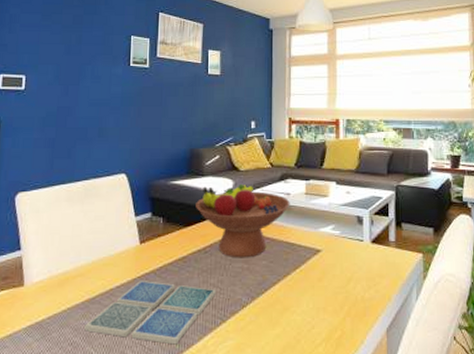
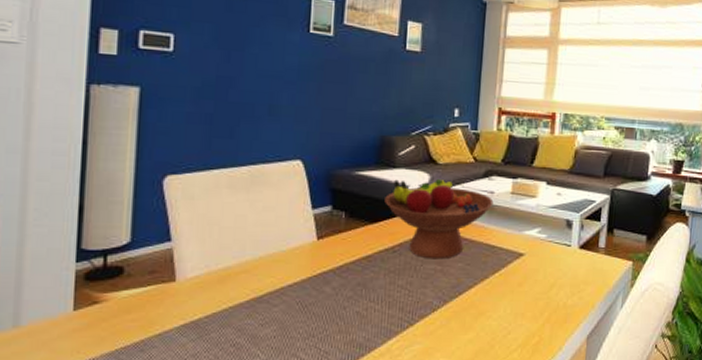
drink coaster: present [84,281,216,345] -> none [249,280,404,348]

